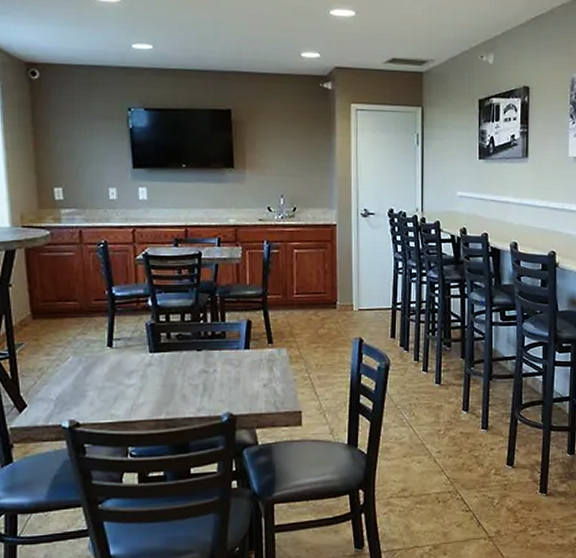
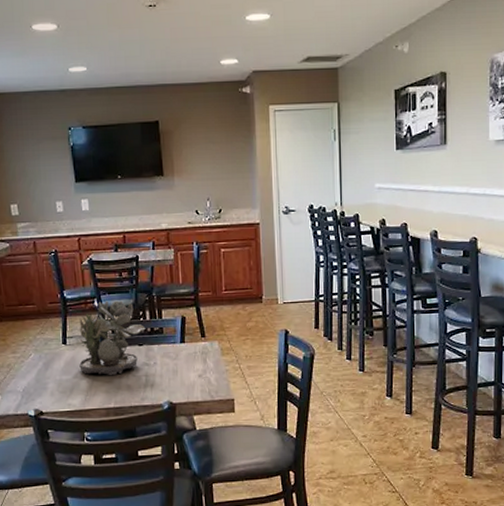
succulent plant: none [126,300,206,384] -> present [79,300,146,376]

